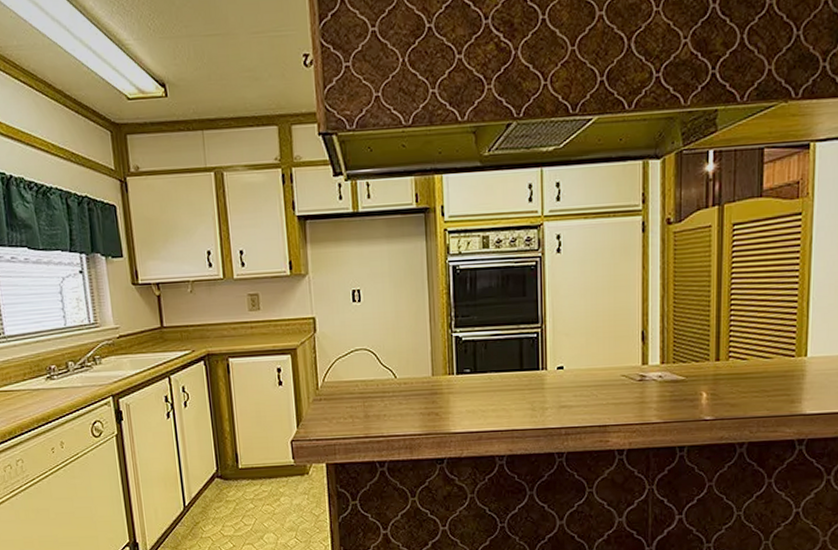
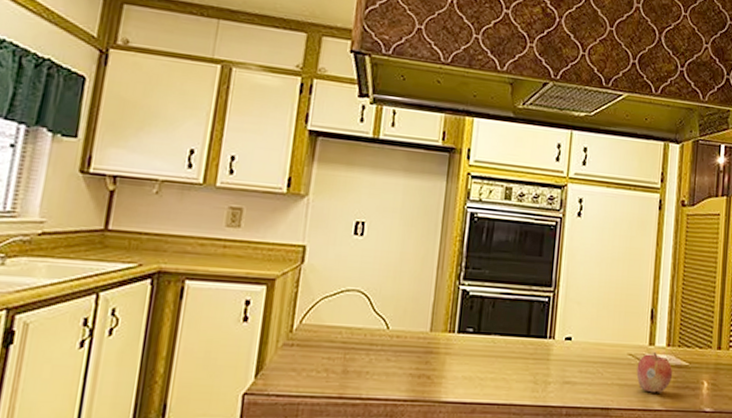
fruit: none [631,371,669,408] -> present [636,353,673,393]

